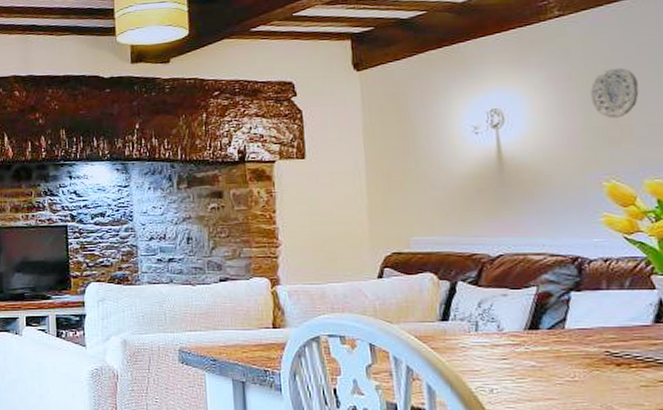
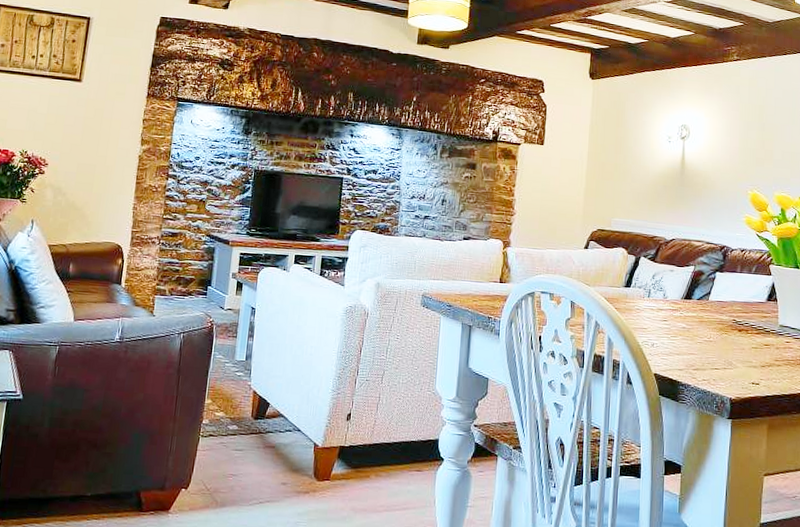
decorative plate: present [589,67,639,118] -> none [749,105,780,144]

